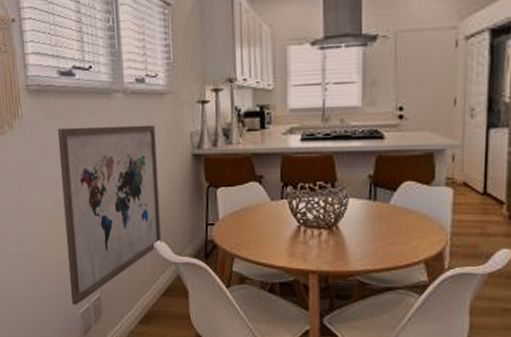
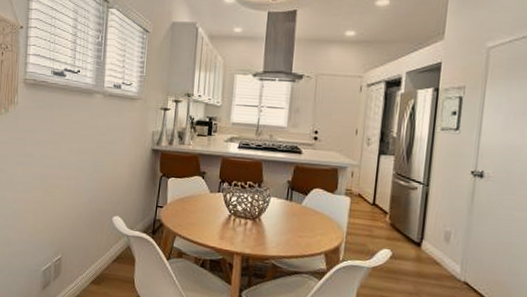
wall art: present [57,125,162,305] -> none [36,116,125,263]

